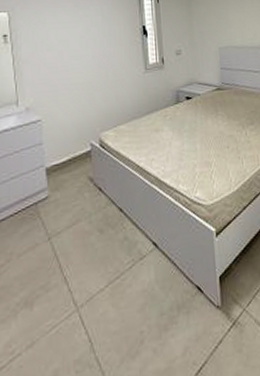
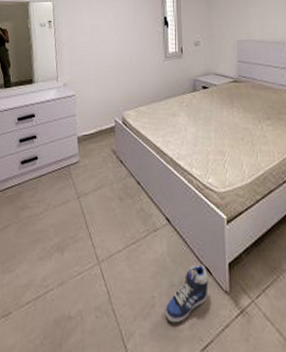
sneaker: none [156,284,200,355] -> present [166,264,209,323]

